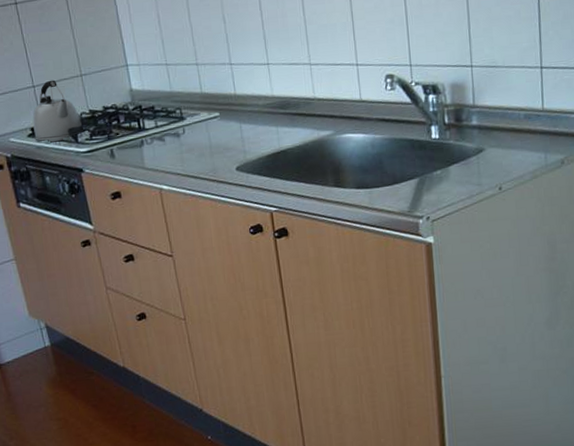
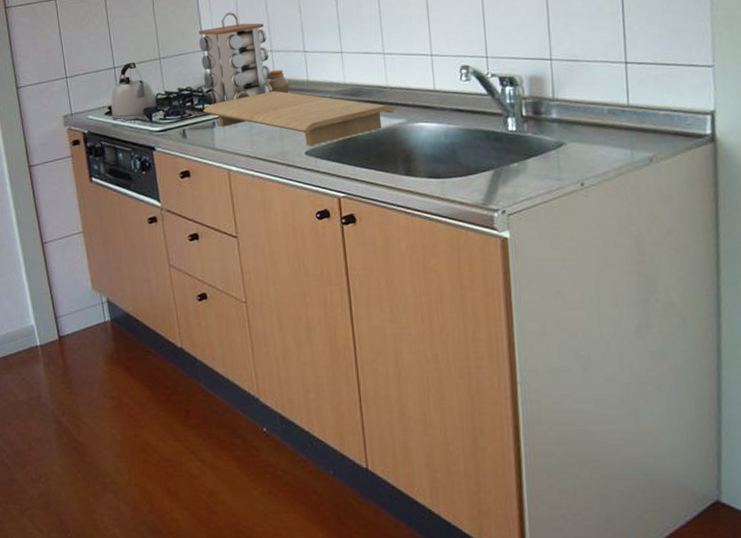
spice rack: none [120,23,201,124] -> present [198,12,273,106]
cutting board: none [129,106,323,162] -> present [202,91,395,146]
jar: none [192,84,218,109] -> present [265,70,290,94]

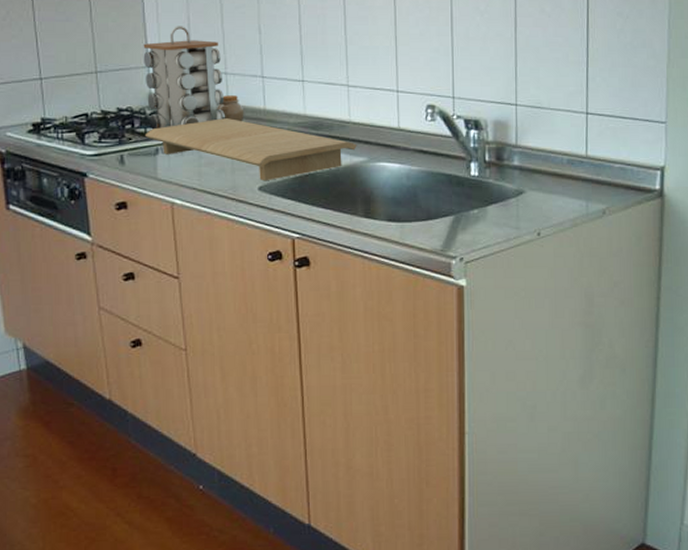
kettle: present [111,62,159,121] -> none [35,74,93,141]

